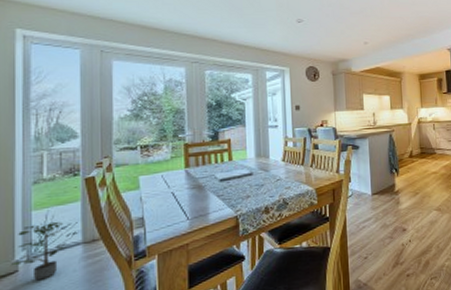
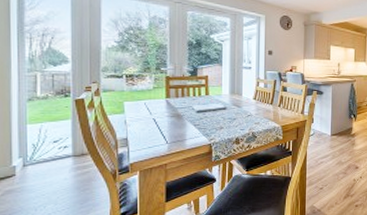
potted plant: present [11,221,68,281] -> none [9,135,60,185]

